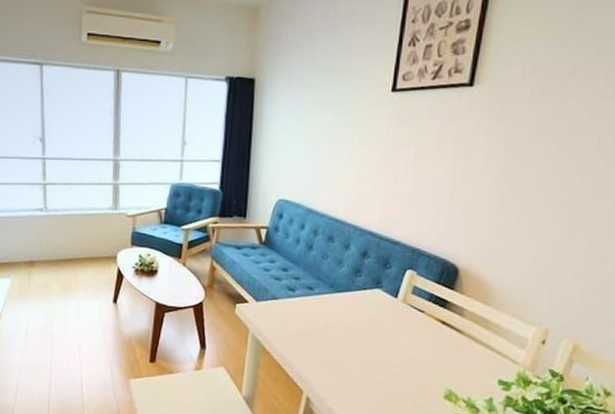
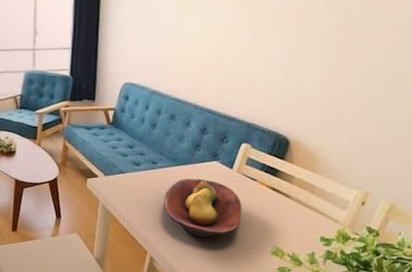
fruit bowl: none [321,307,409,377] -> present [163,178,242,238]

